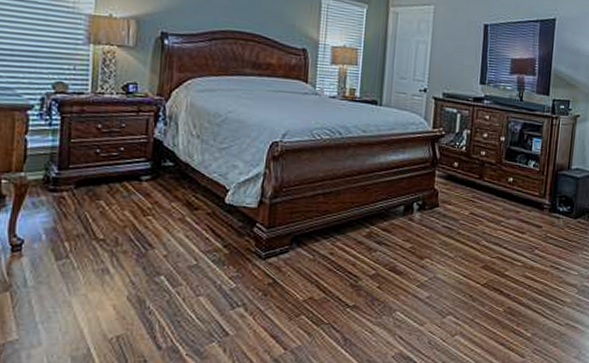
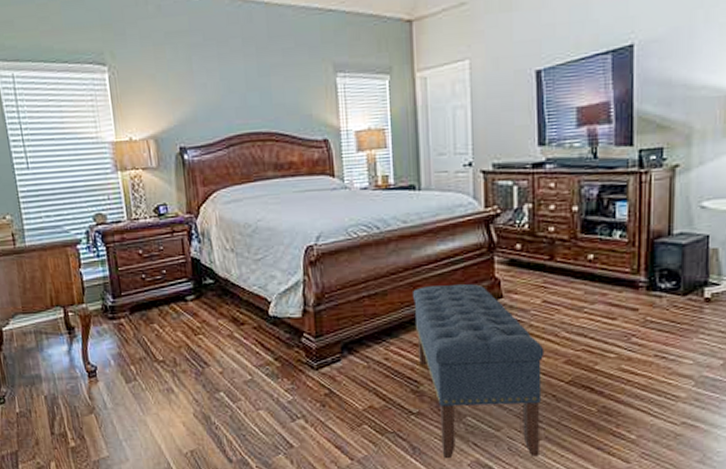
bench: none [361,190,467,351] -> present [413,284,545,459]

